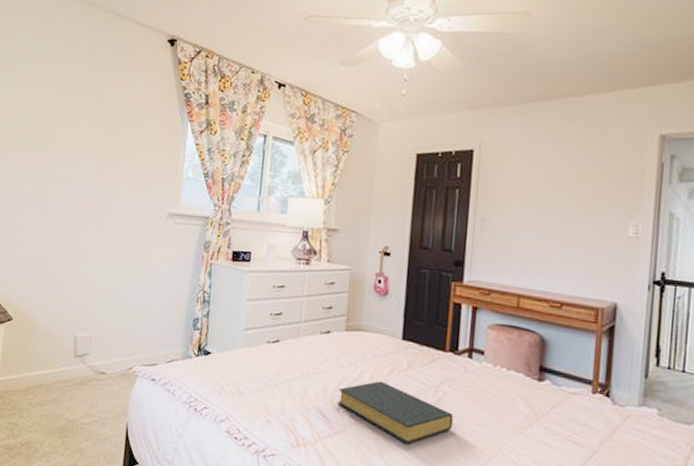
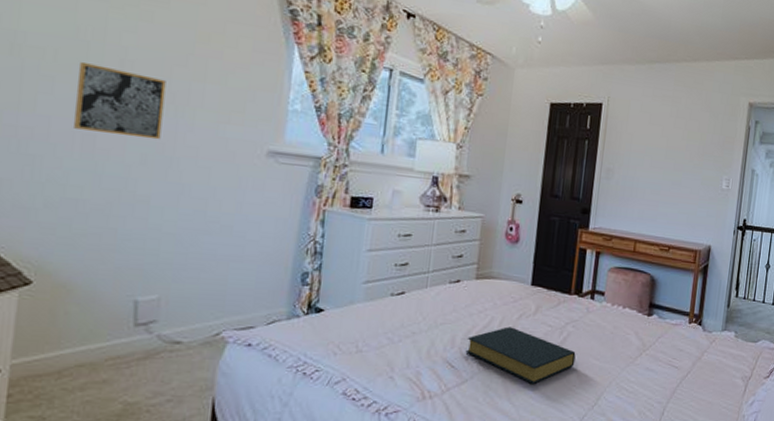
wall art: none [39,152,98,208] -> present [72,62,166,140]

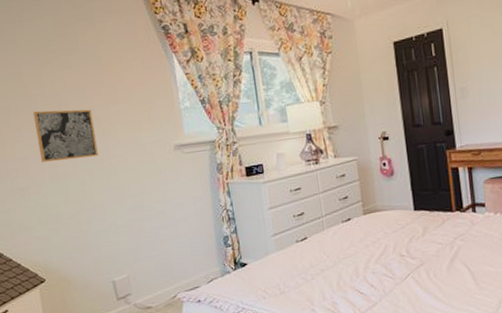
hardback book: present [465,326,576,385] -> none [368,250,471,298]

